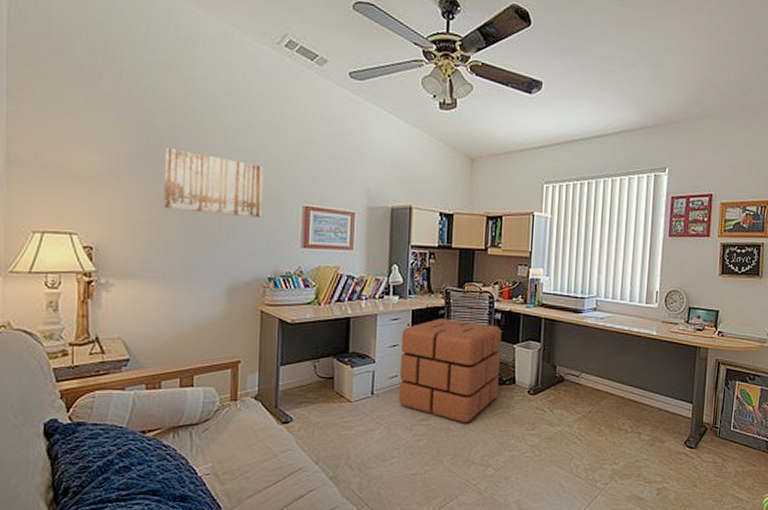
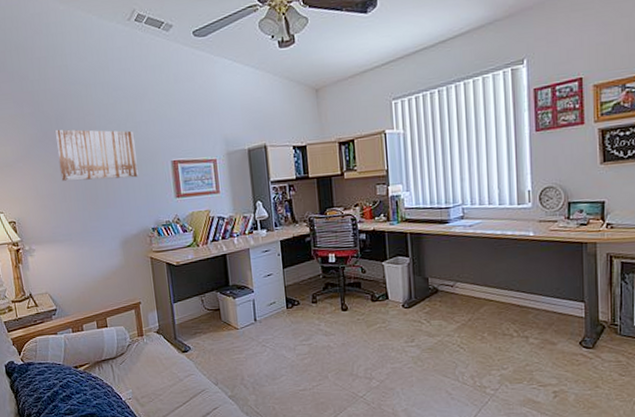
pouf: present [399,318,501,423] -> none [274,244,372,341]

